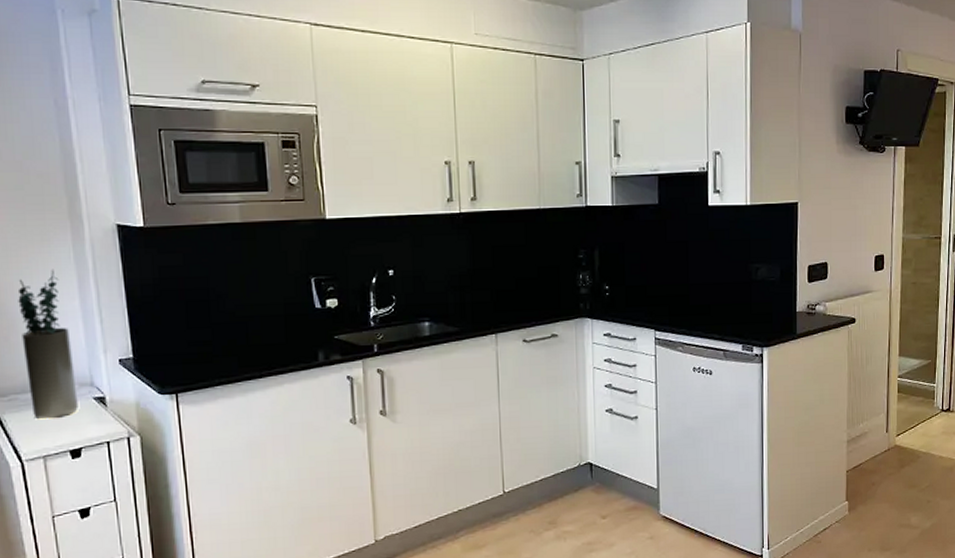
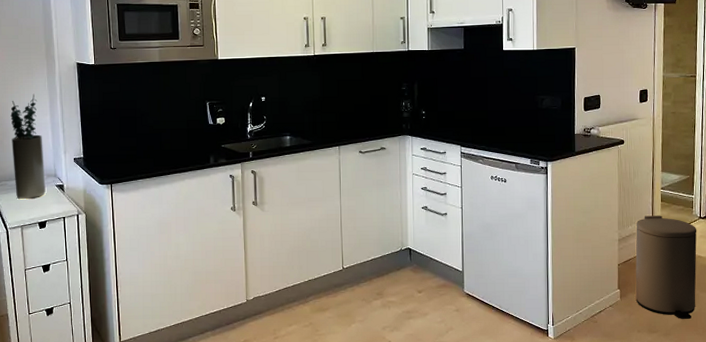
pedal bin: none [866,409,939,533] -> present [635,215,697,319]

